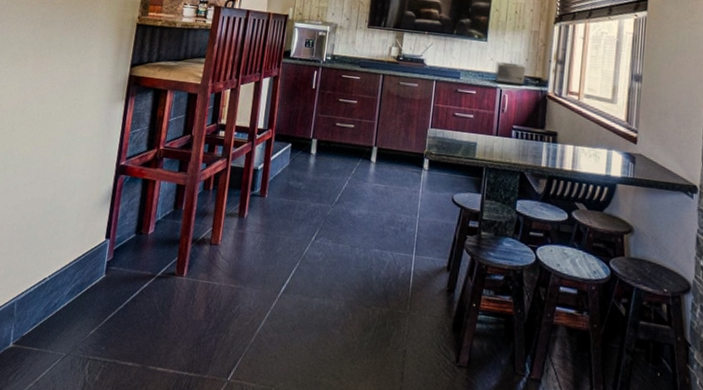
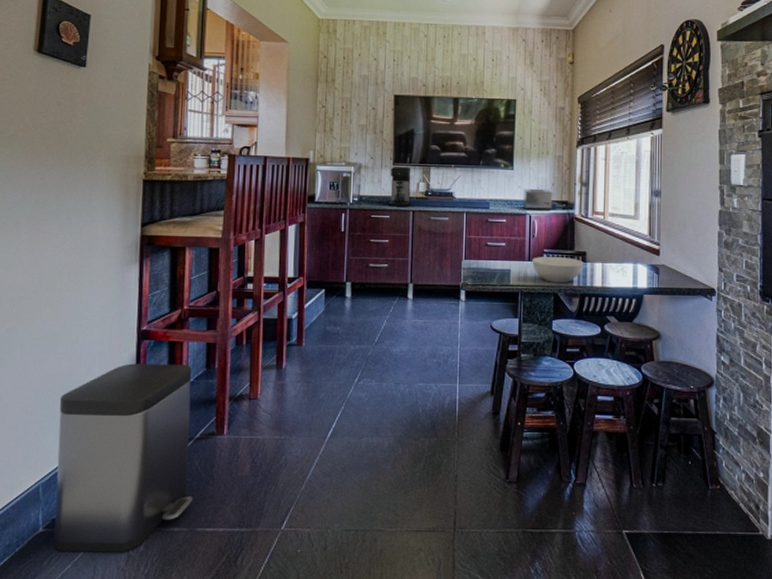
pedal bin: none [21,195,161,380] -> present [54,363,194,553]
coffee maker: none [360,29,385,71] -> present [389,167,411,208]
bowl: none [499,132,554,163] -> present [531,257,584,283]

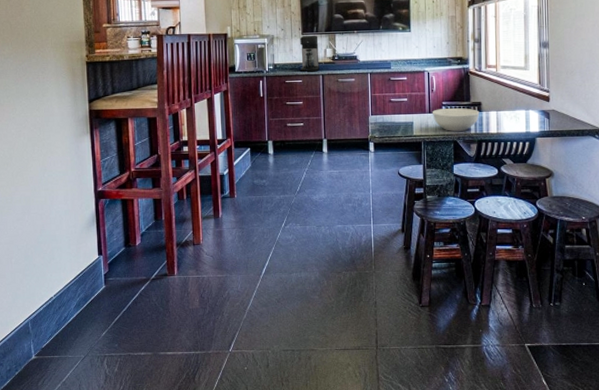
pedal bin: present [54,363,194,553] -> none [37,218,155,374]
toaster: present [522,188,553,210] -> none [420,47,448,67]

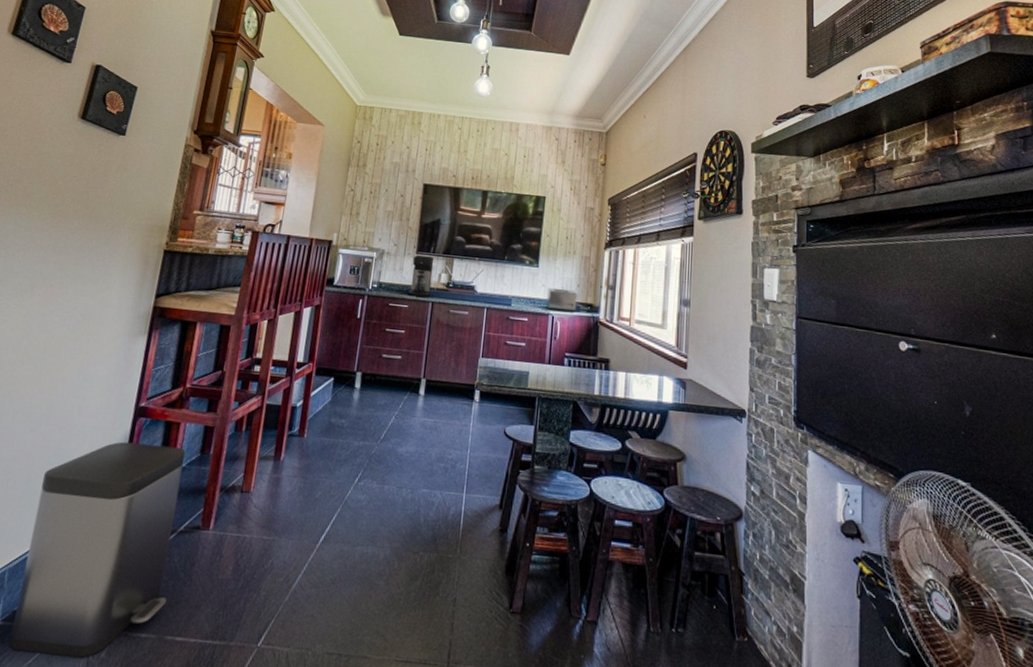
pedal bin: none [37,218,155,374] -> present [10,441,186,658]
toaster: none [420,47,448,67] -> present [545,287,578,312]
bowl: present [431,108,480,131] -> none [551,360,607,391]

